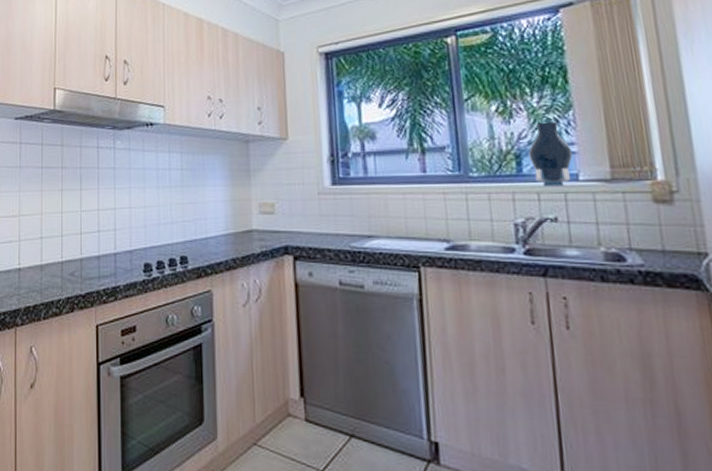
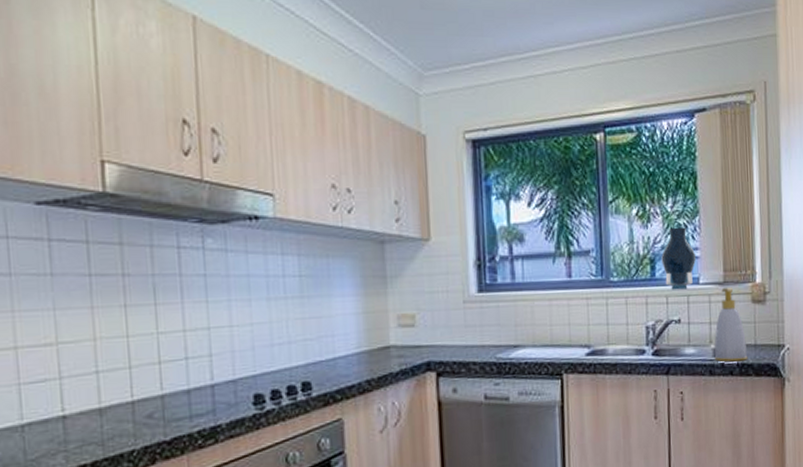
soap bottle: none [604,184,655,270] -> present [714,287,748,363]

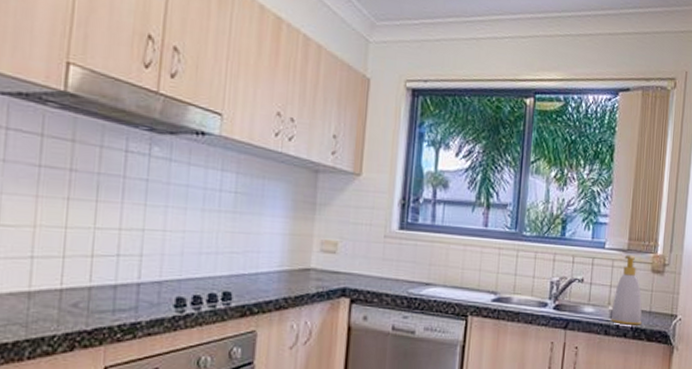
vase: present [661,227,697,290] -> none [572,193,605,252]

